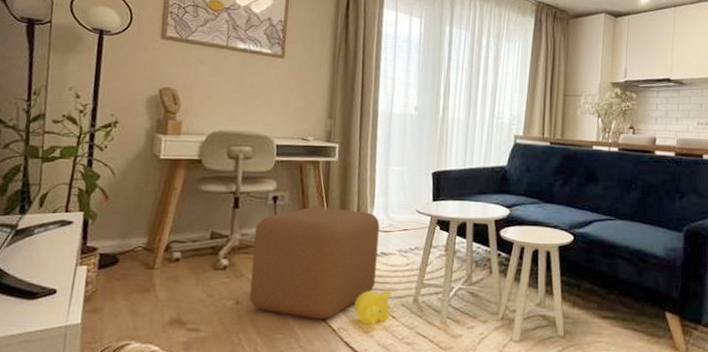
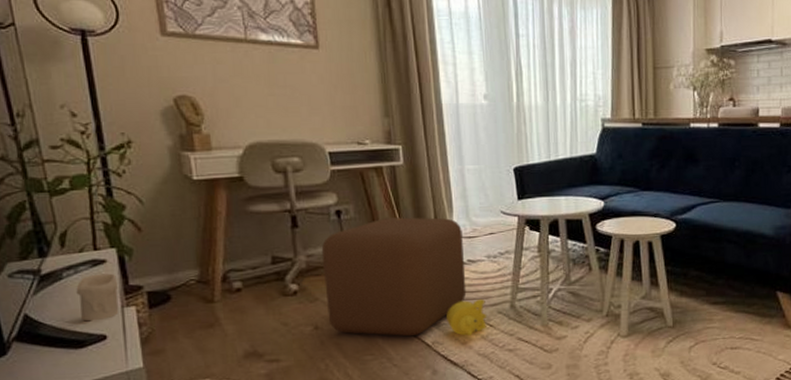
candle: none [40,233,78,276] -> present [76,273,119,322]

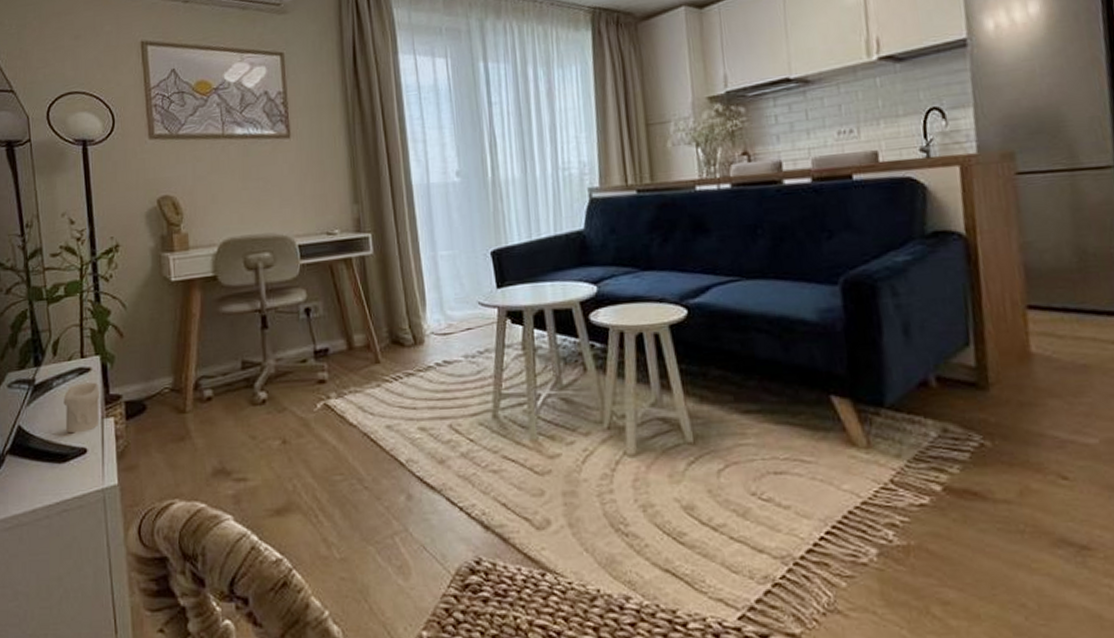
cube: present [321,217,467,337] -> none [290,312,443,453]
dog toy: present [447,298,487,336] -> none [421,407,467,453]

